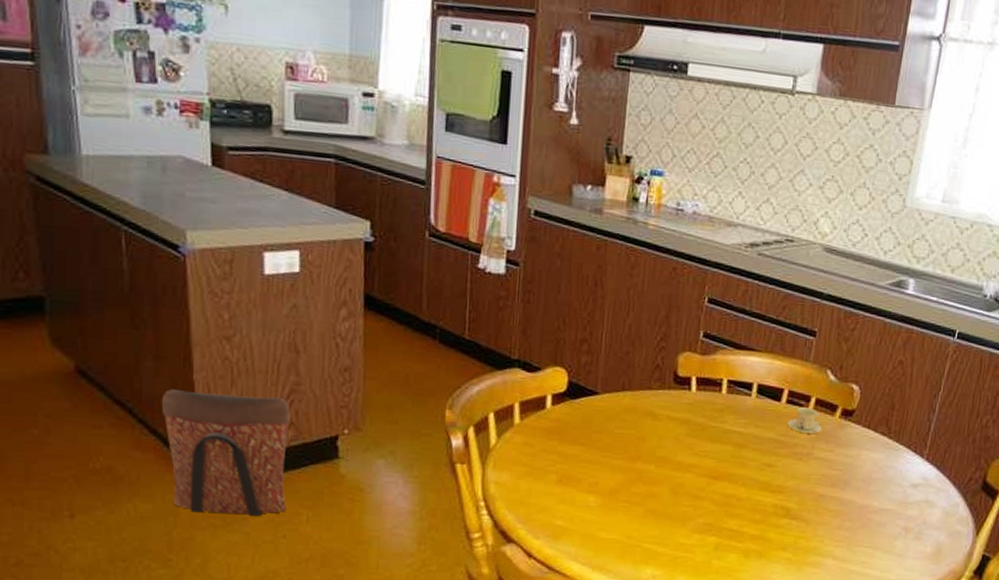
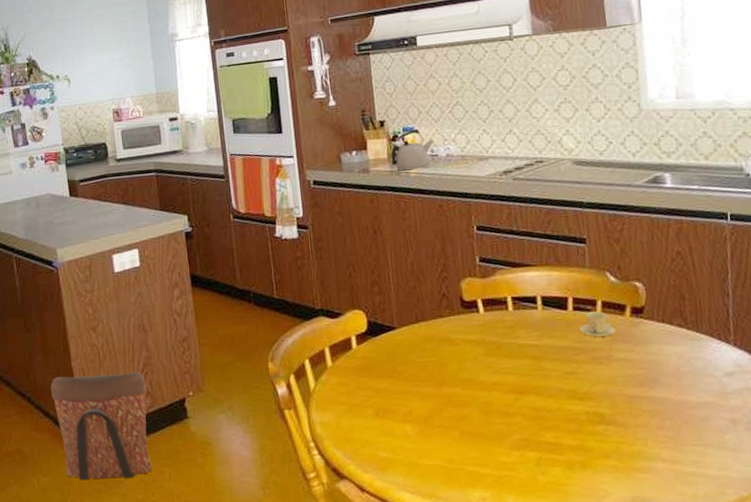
kettle: none [630,174,683,223] -> present [391,128,435,171]

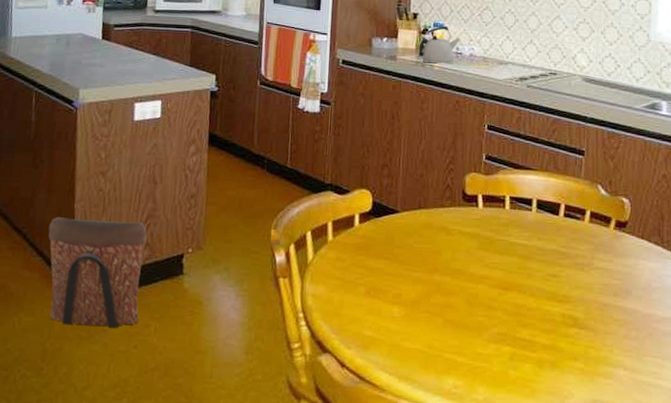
cup and saucer: present [579,311,615,337] -> none [567,220,599,244]

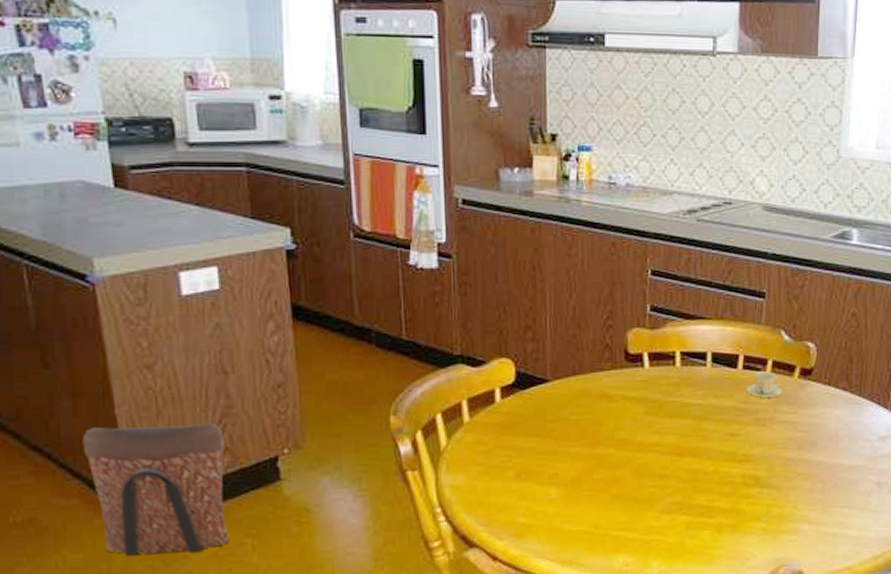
kettle: present [418,25,461,64] -> none [561,148,614,198]
cup and saucer: none [567,220,599,244] -> present [746,371,782,397]

